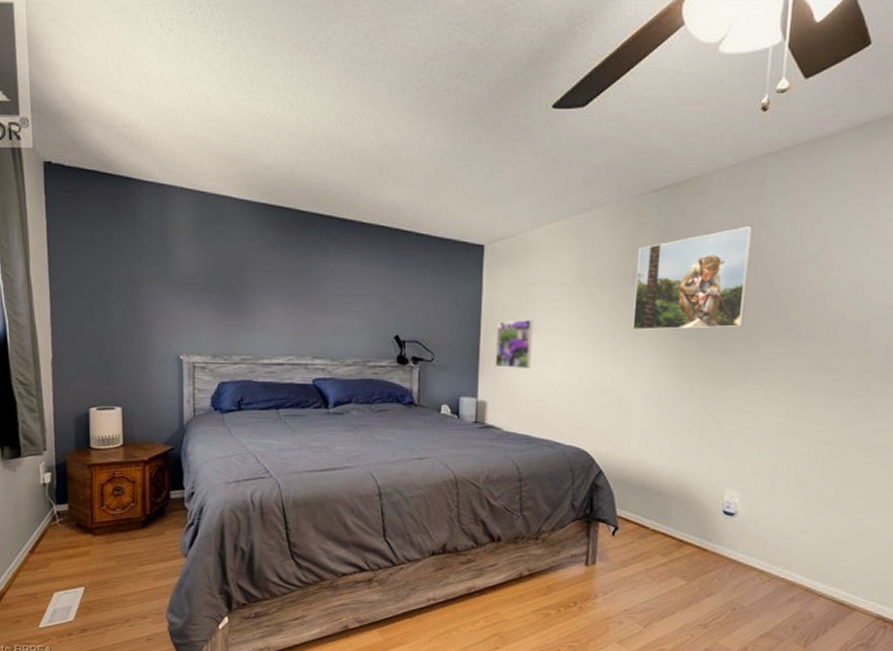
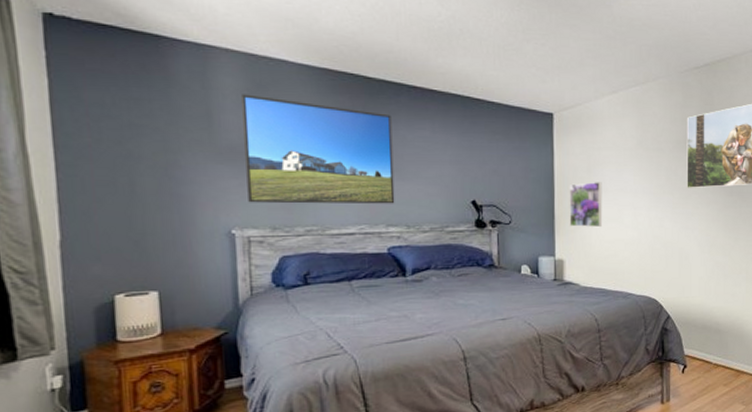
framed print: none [192,230,322,337] -> present [242,94,395,204]

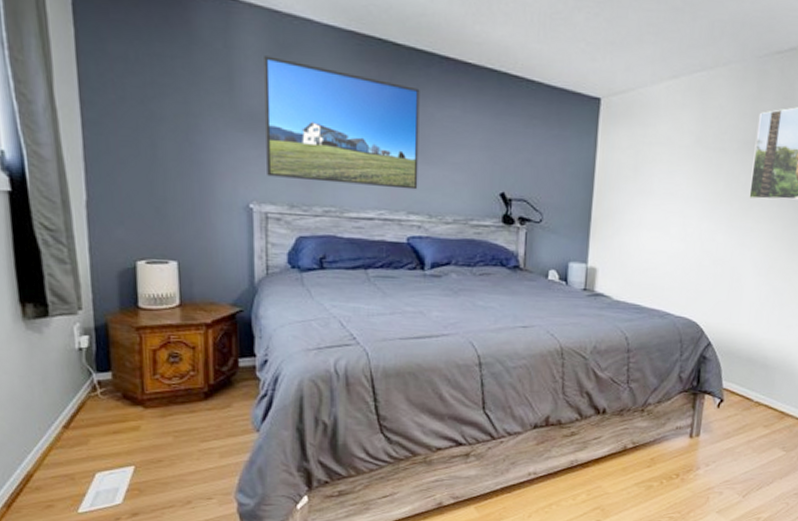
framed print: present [569,182,603,227] -> none [607,182,650,234]

